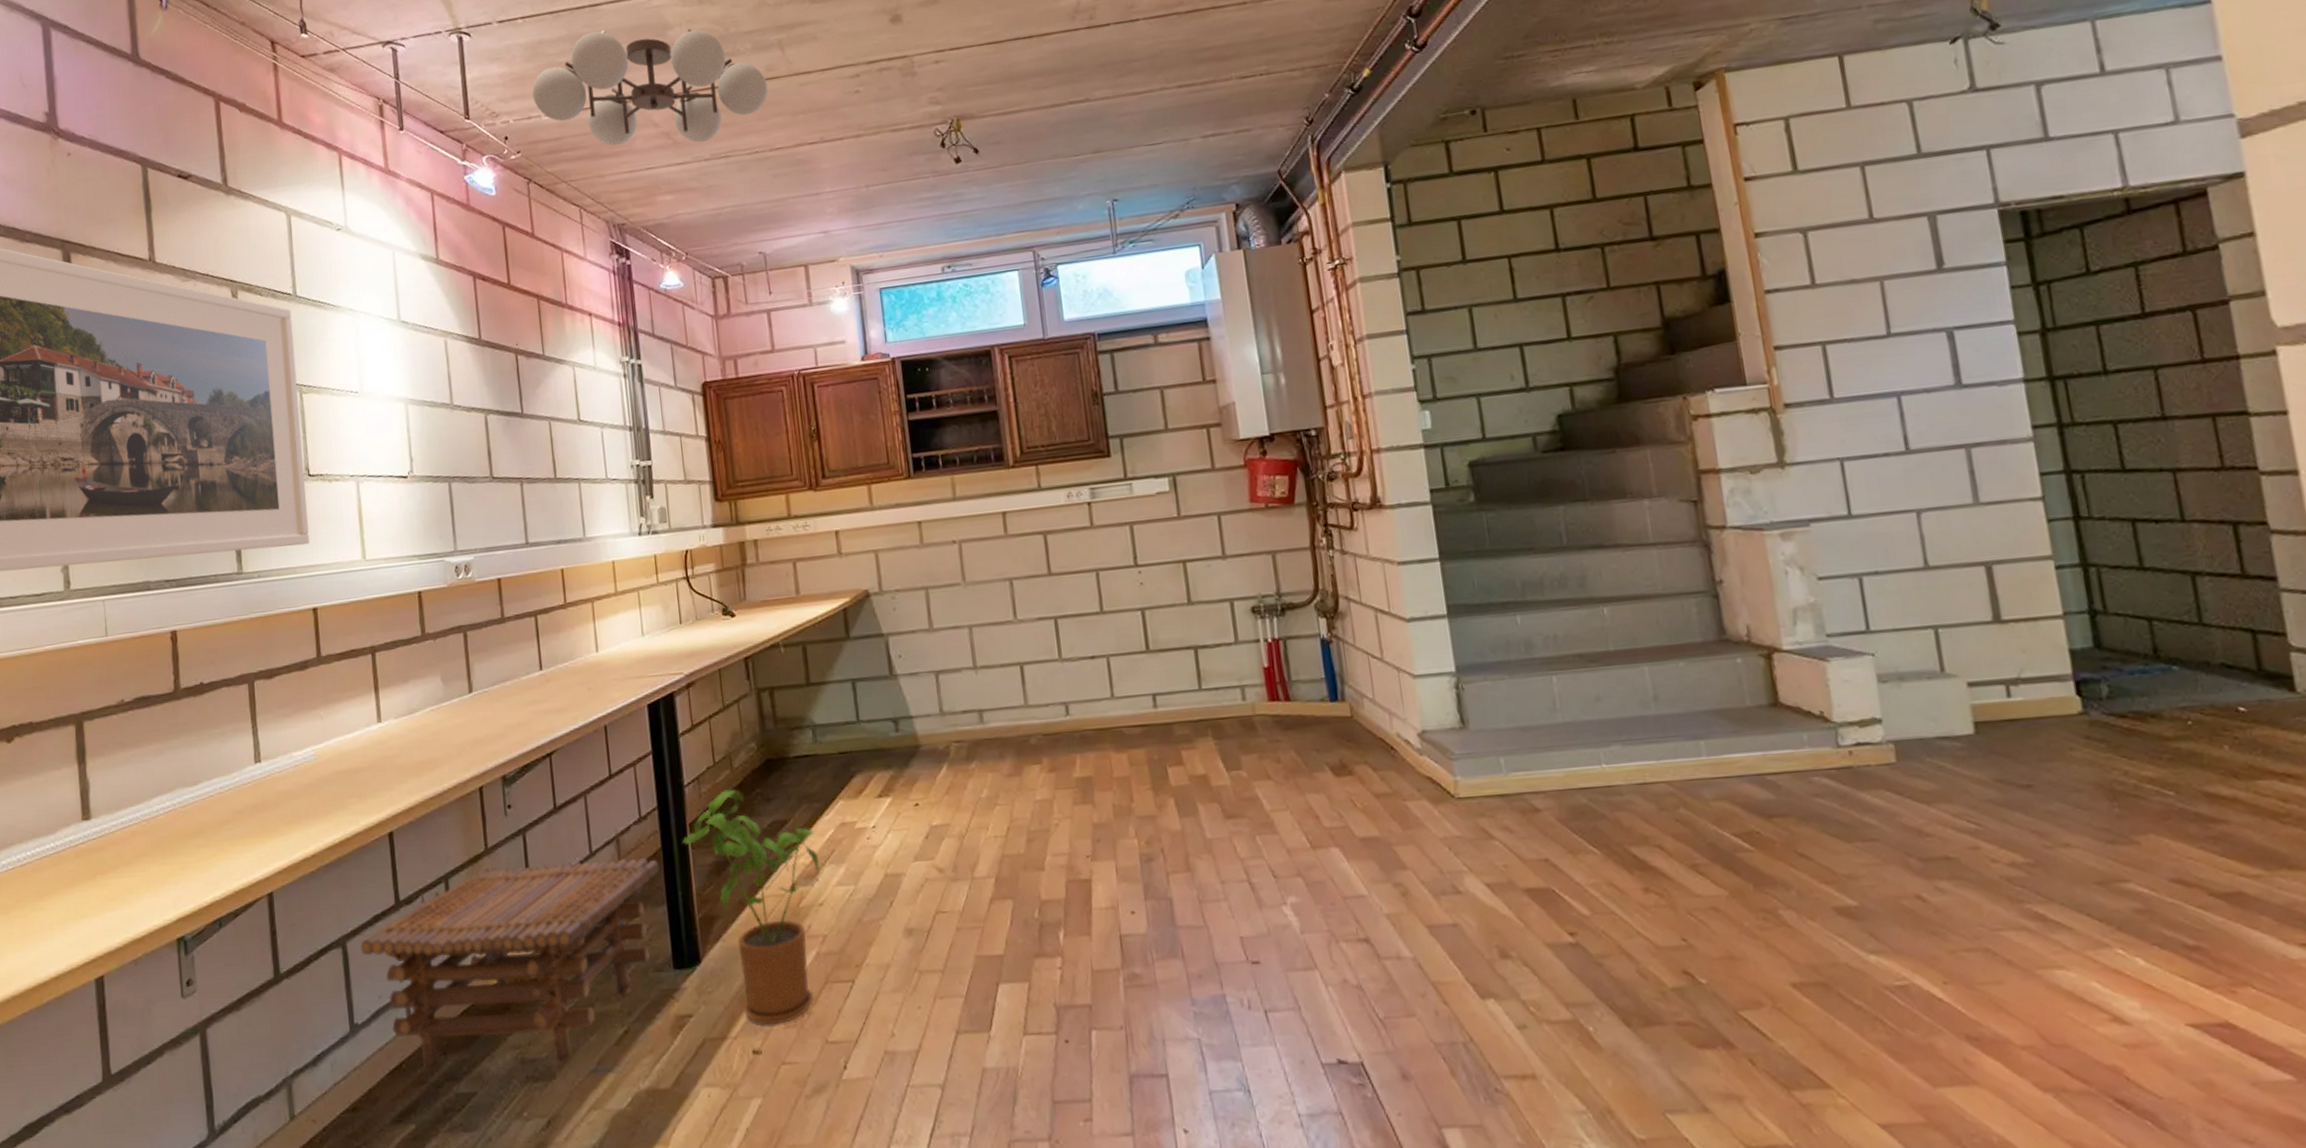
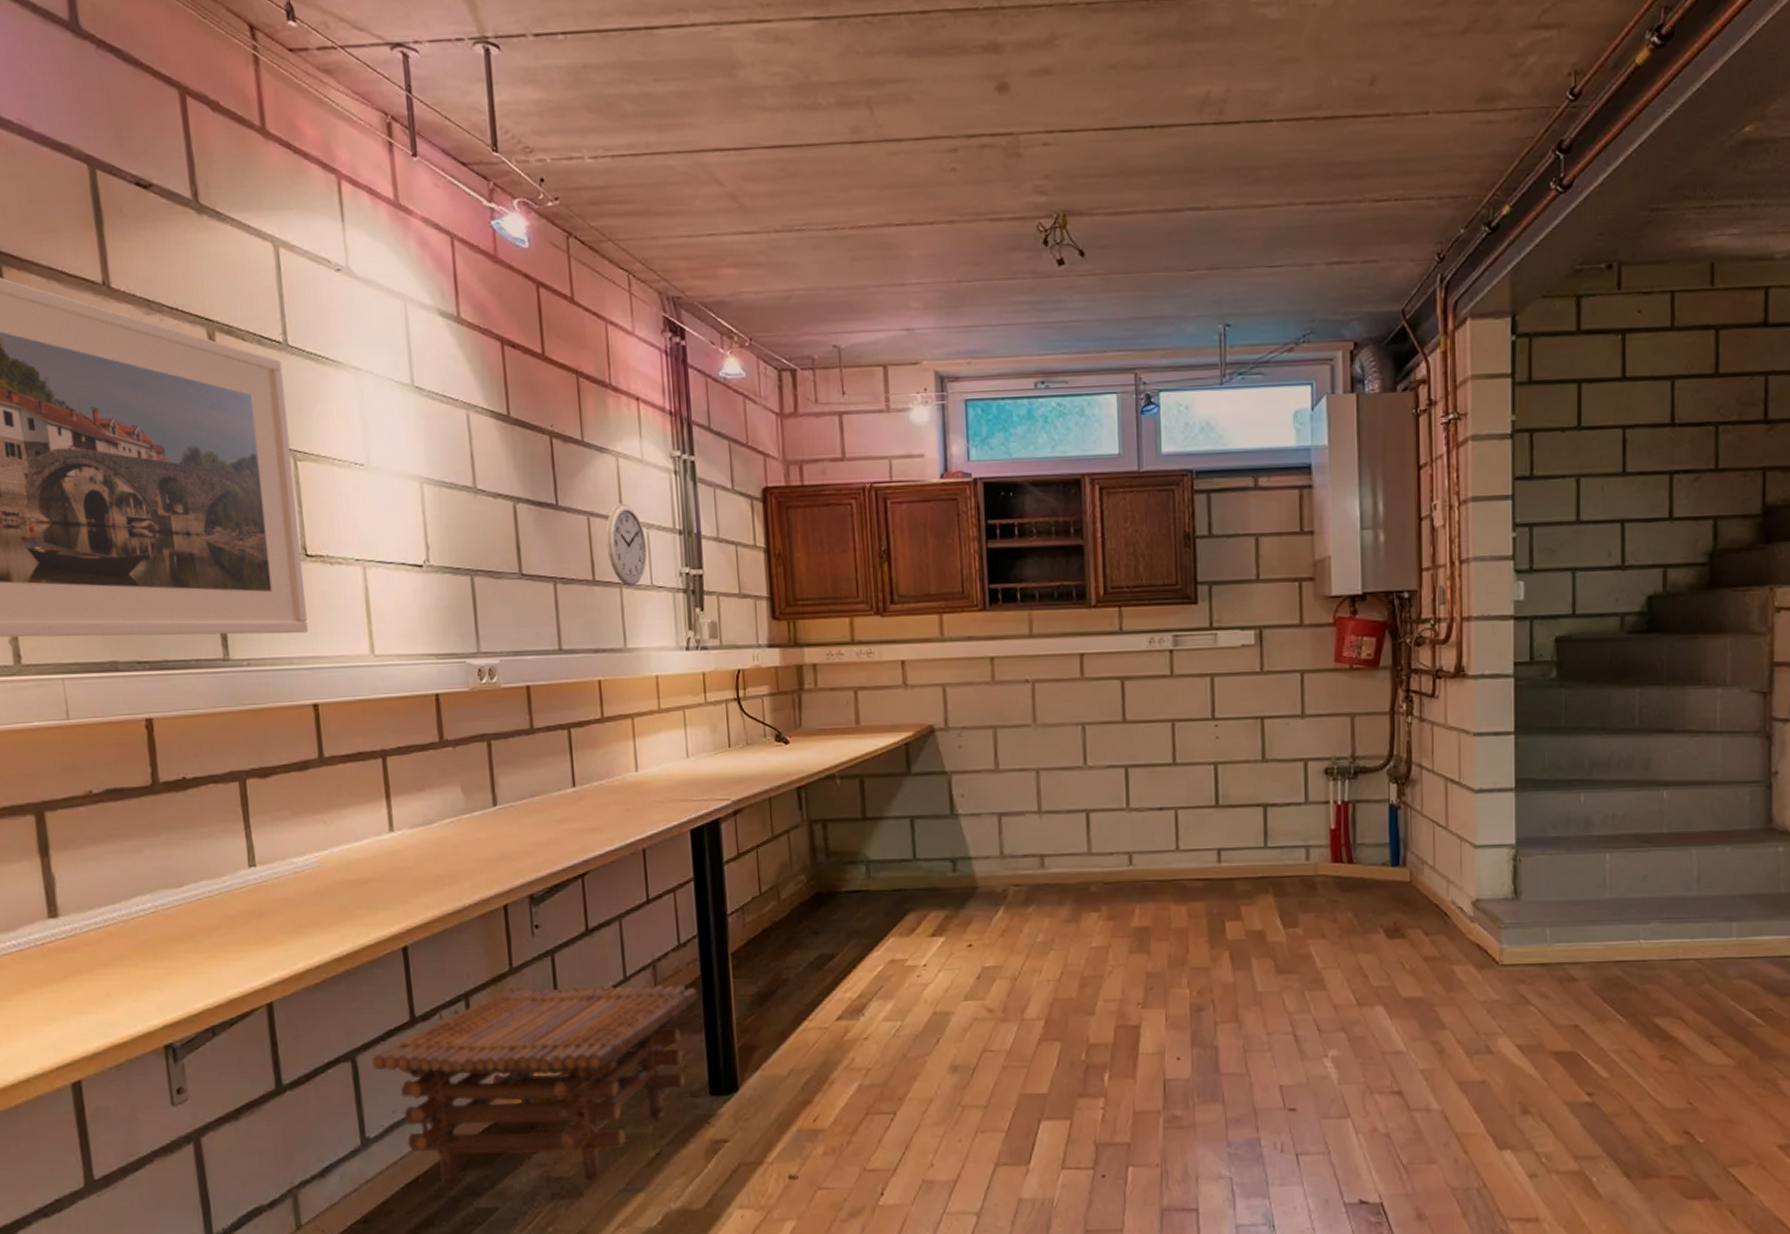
light fixture: present [532,29,768,146] -> none [574,60,852,211]
wall clock: none [565,407,602,481] -> present [606,503,647,586]
house plant: present [682,789,819,1025] -> none [724,921,866,1152]

